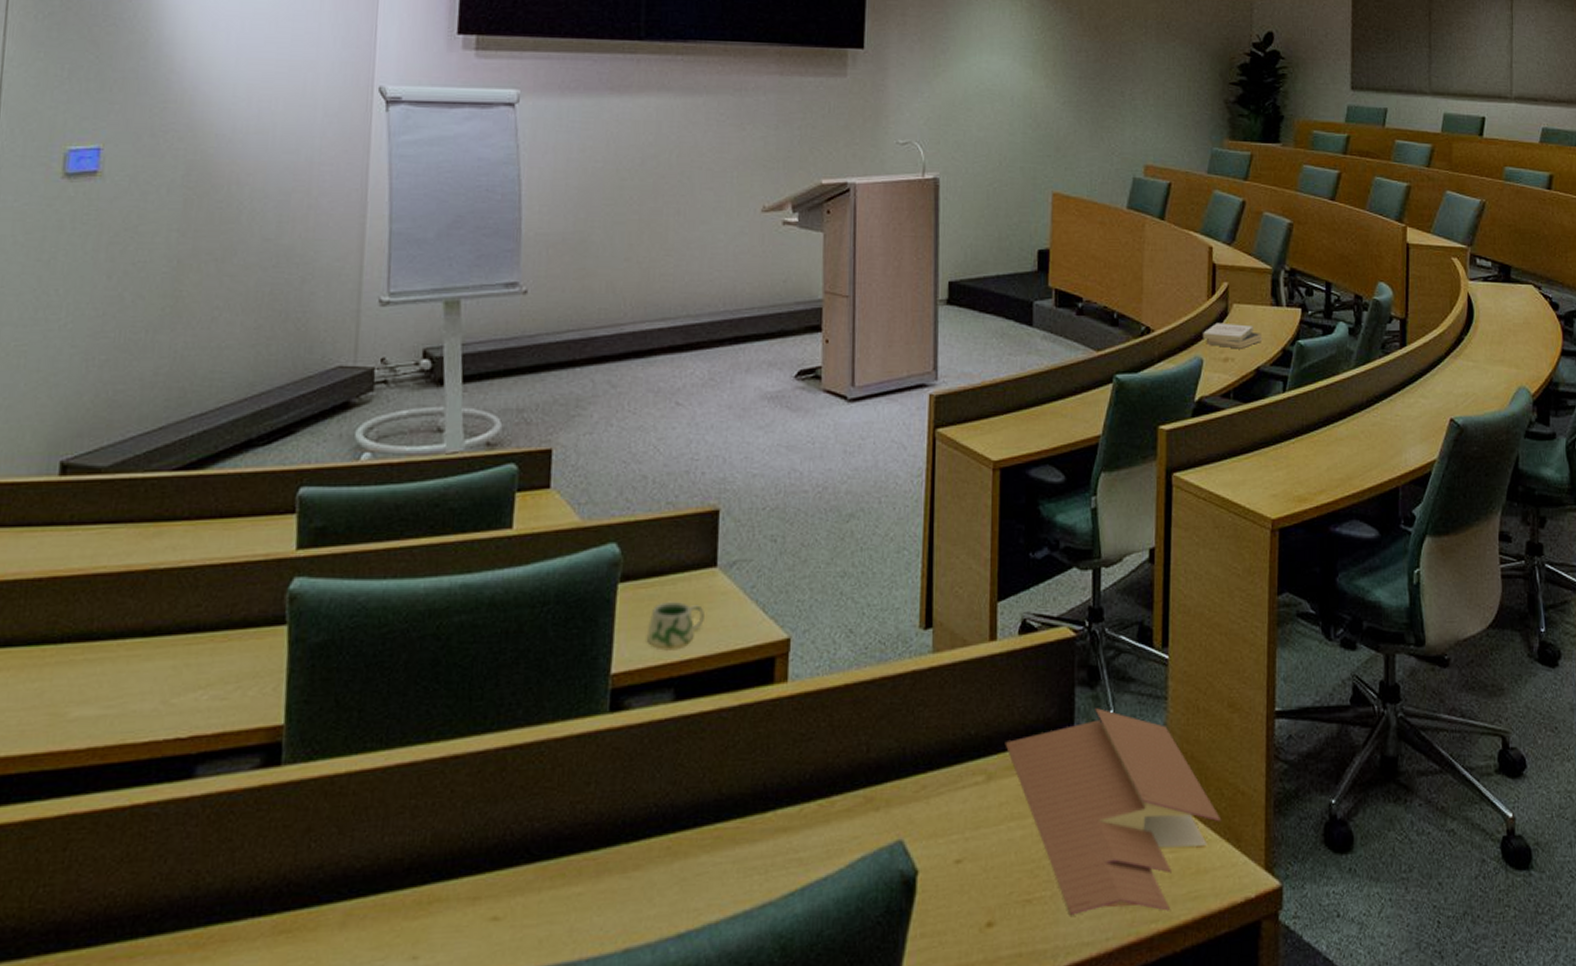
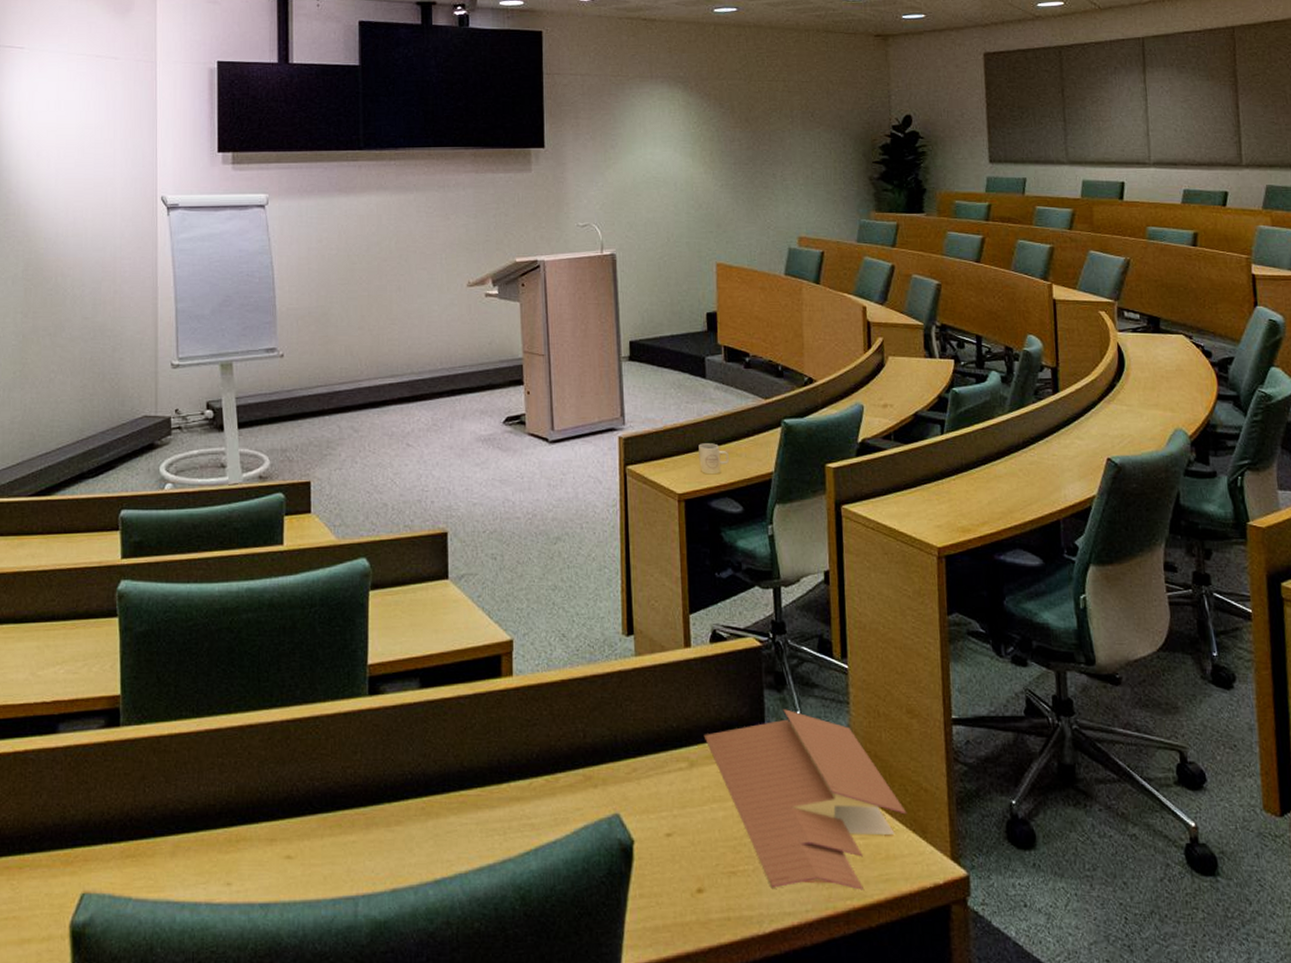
mug: present [646,601,704,651] -> none [394,606,441,647]
mug: none [1019,402,1054,439] -> present [698,443,730,475]
books: present [1202,322,1263,349] -> none [861,373,919,396]

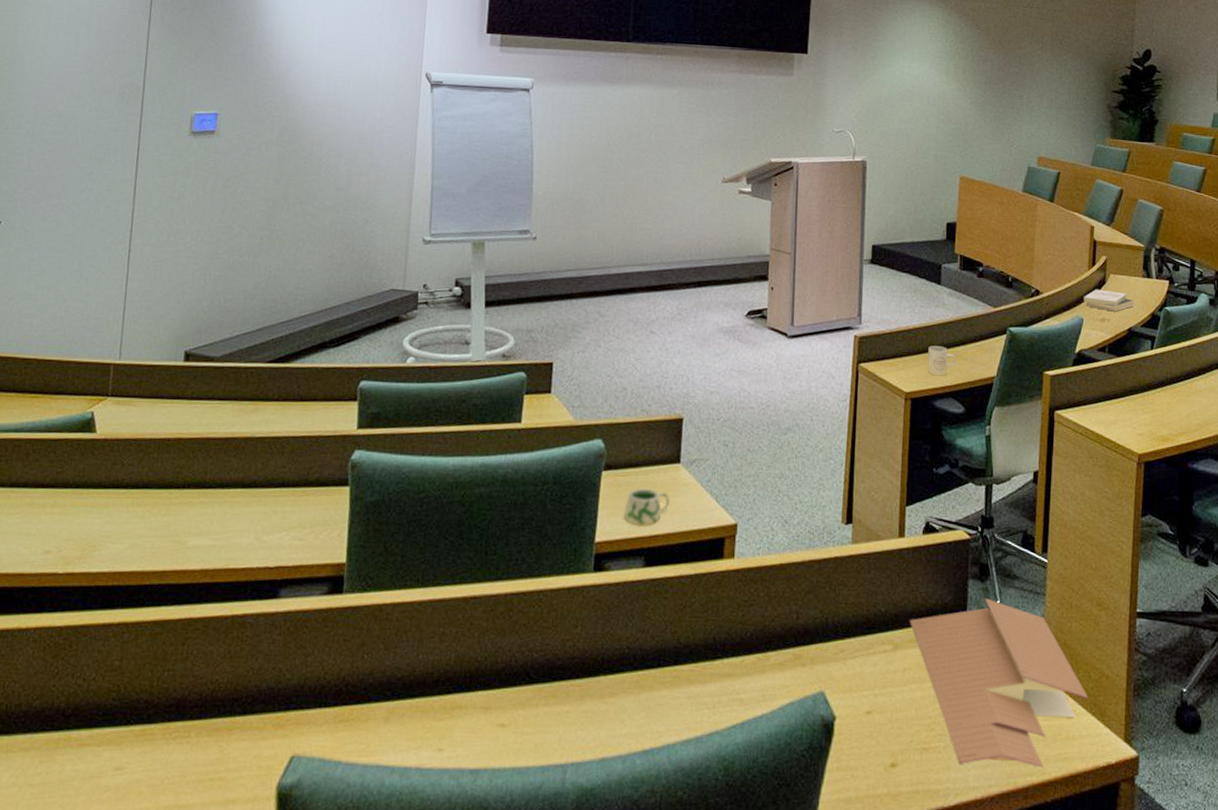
mug: none [394,606,441,647] -> present [623,488,670,527]
books: none [861,373,919,396] -> present [1083,289,1135,312]

